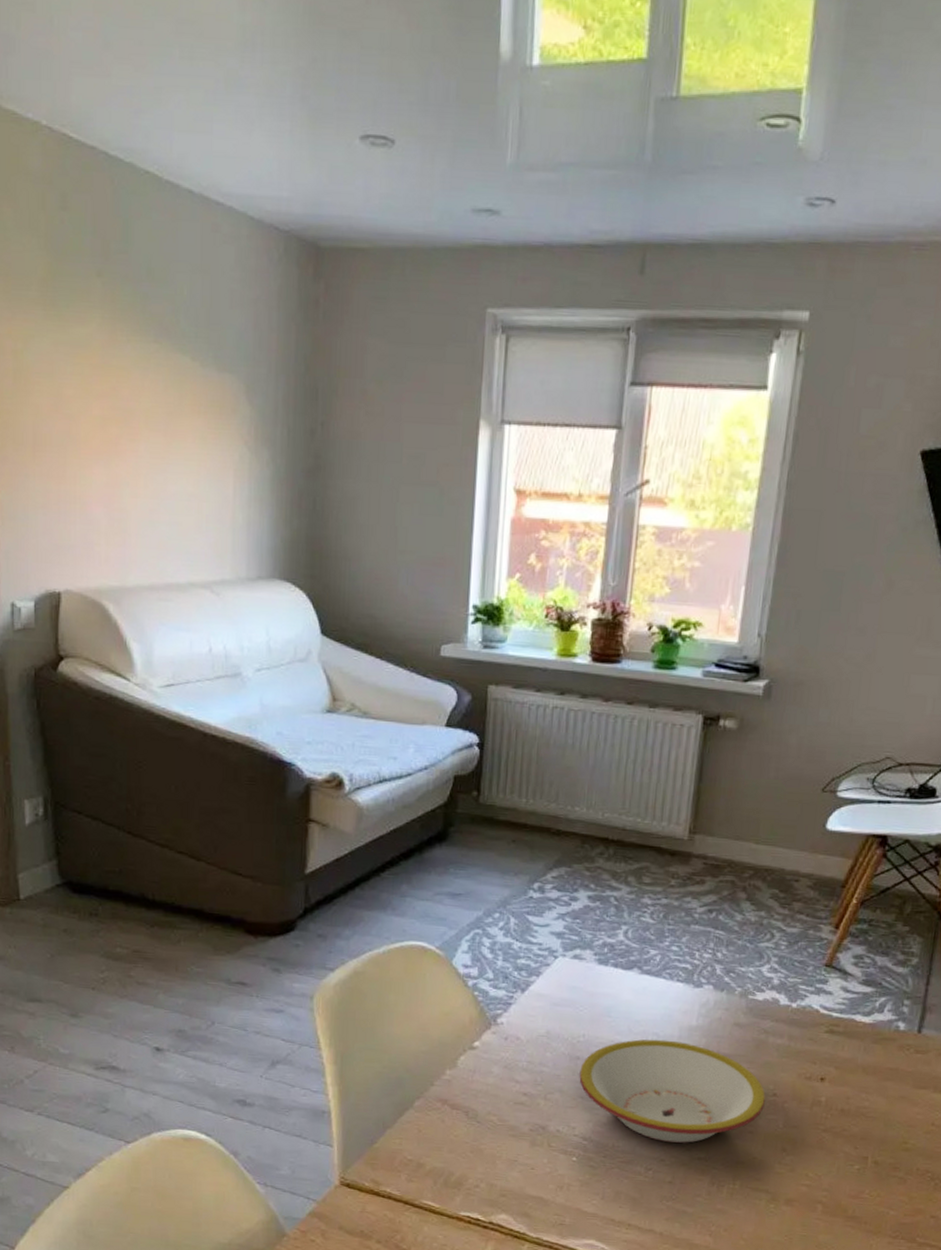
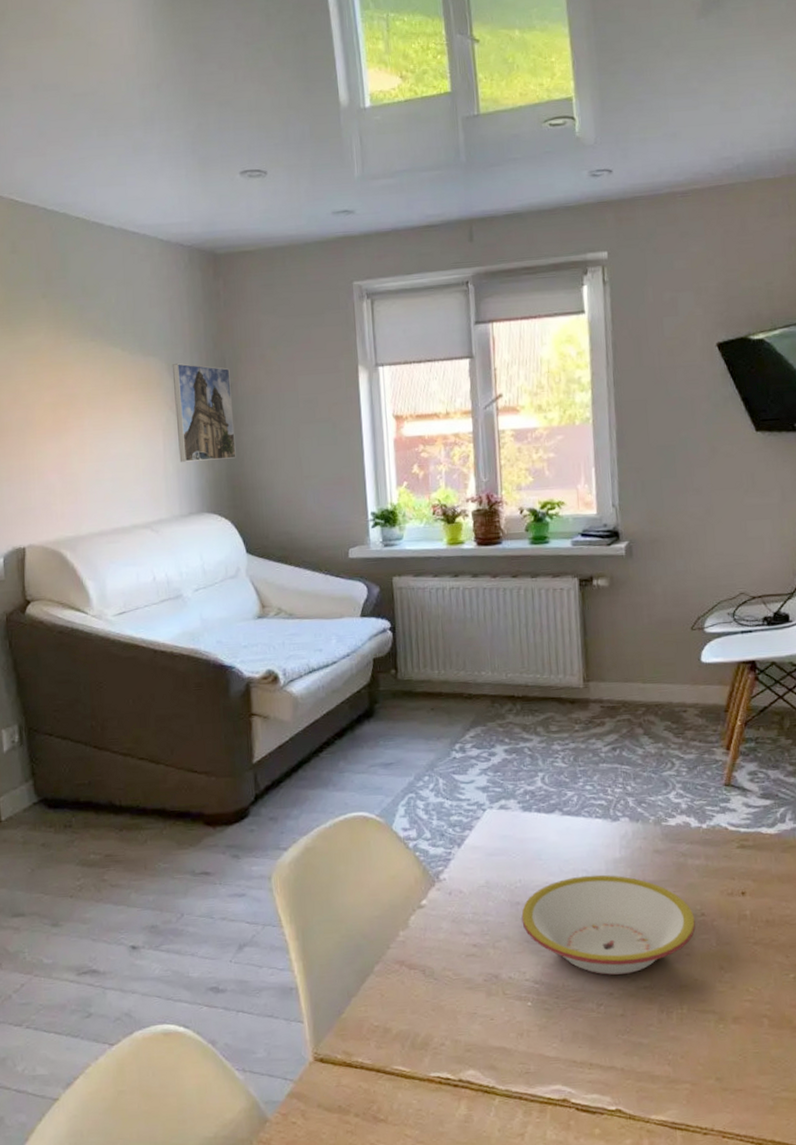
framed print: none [251,386,322,517] -> present [172,363,236,462]

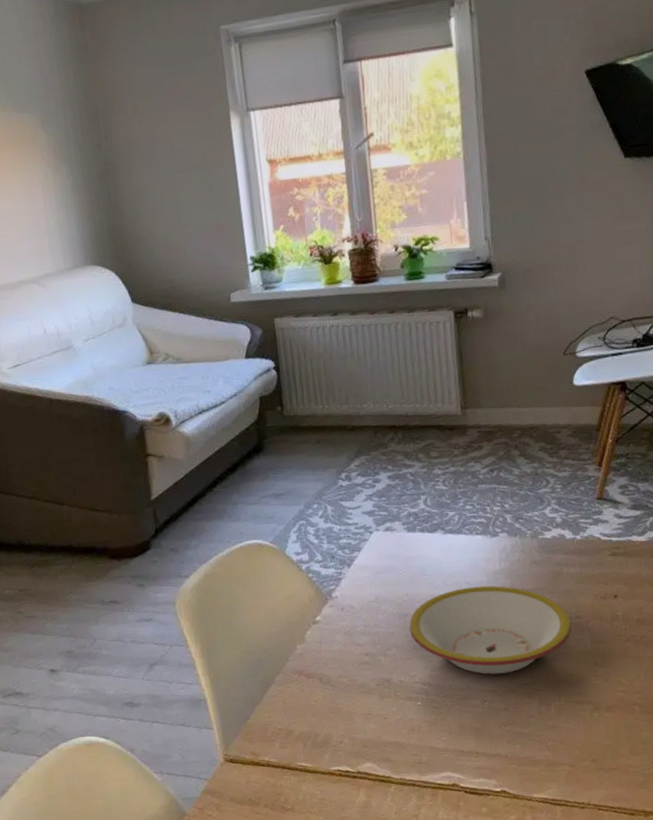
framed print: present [172,363,236,462] -> none [45,118,116,217]

